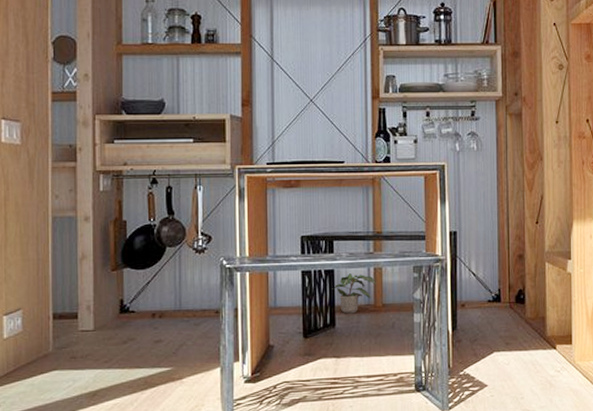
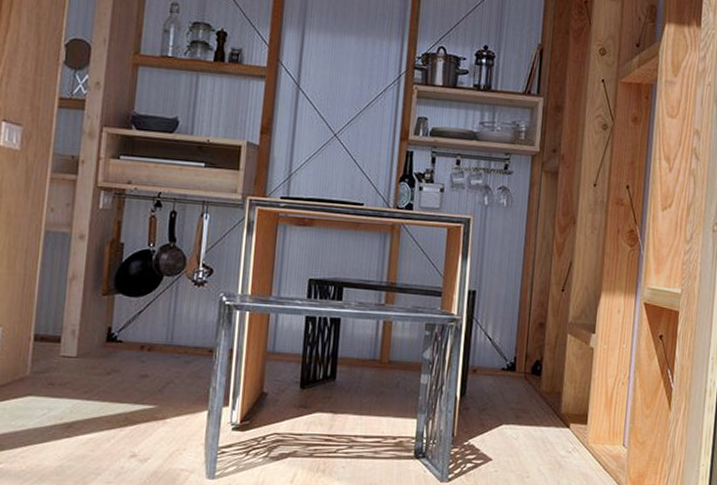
potted plant: present [332,274,376,314] -> none [336,324,384,368]

